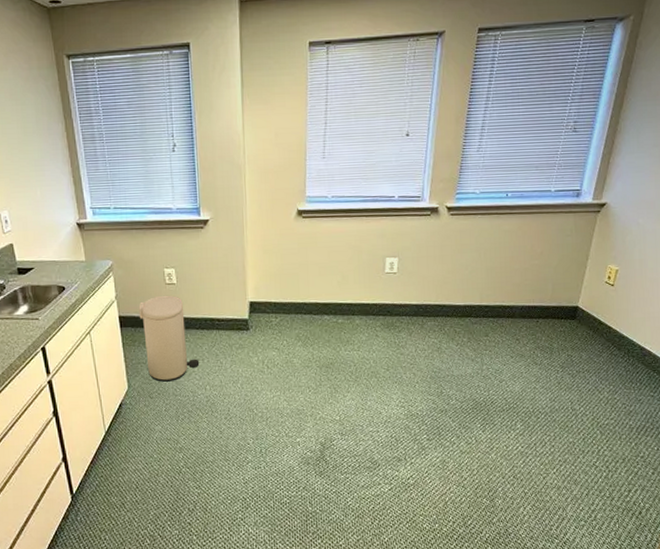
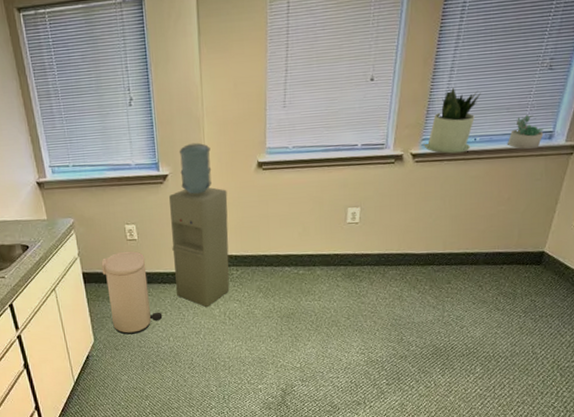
water cooler: none [210,189,268,355] -> present [169,142,230,307]
planter: none [458,145,511,209] -> present [424,87,481,155]
succulent plant: none [538,173,572,207] -> present [508,114,544,150]

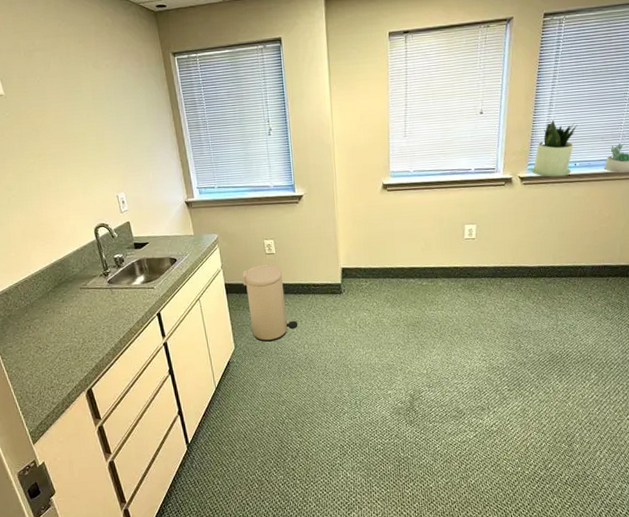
water cooler: present [169,142,230,307] -> none [304,167,360,316]

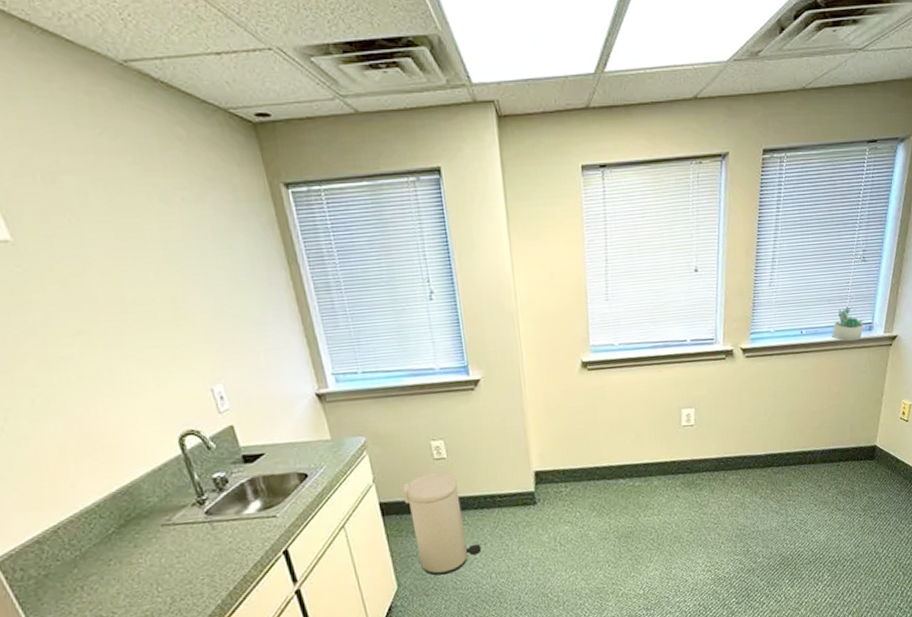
planter: present [530,119,578,178] -> none [752,278,803,348]

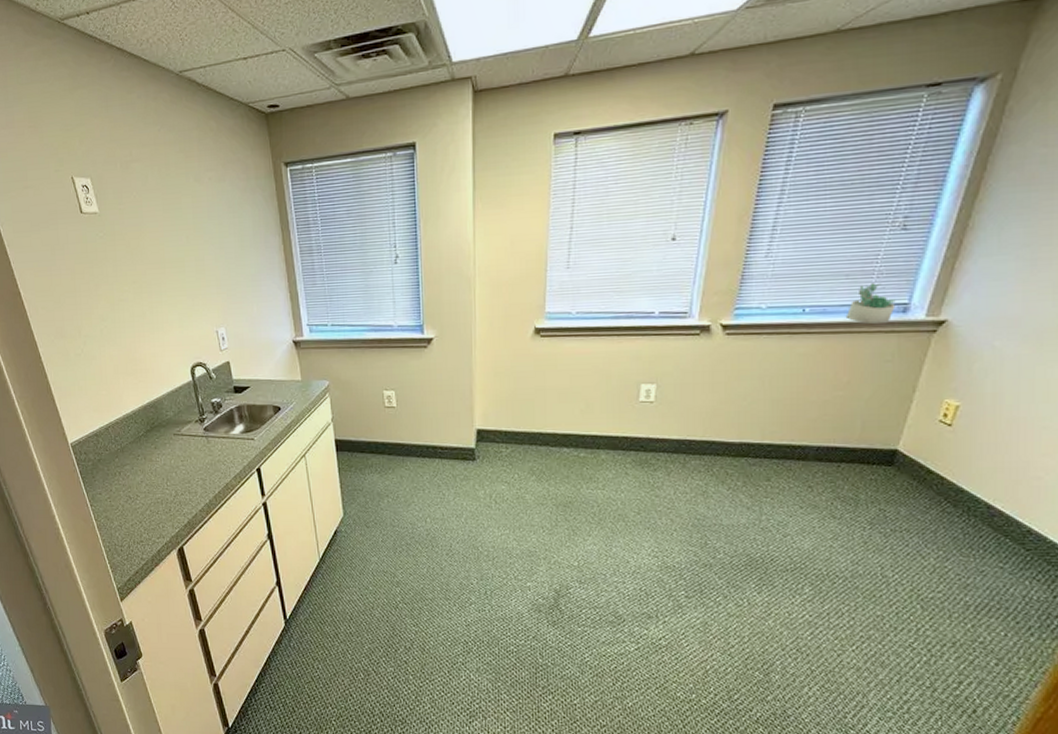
pedal bin: present [402,471,482,576] -> none [355,419,420,511]

